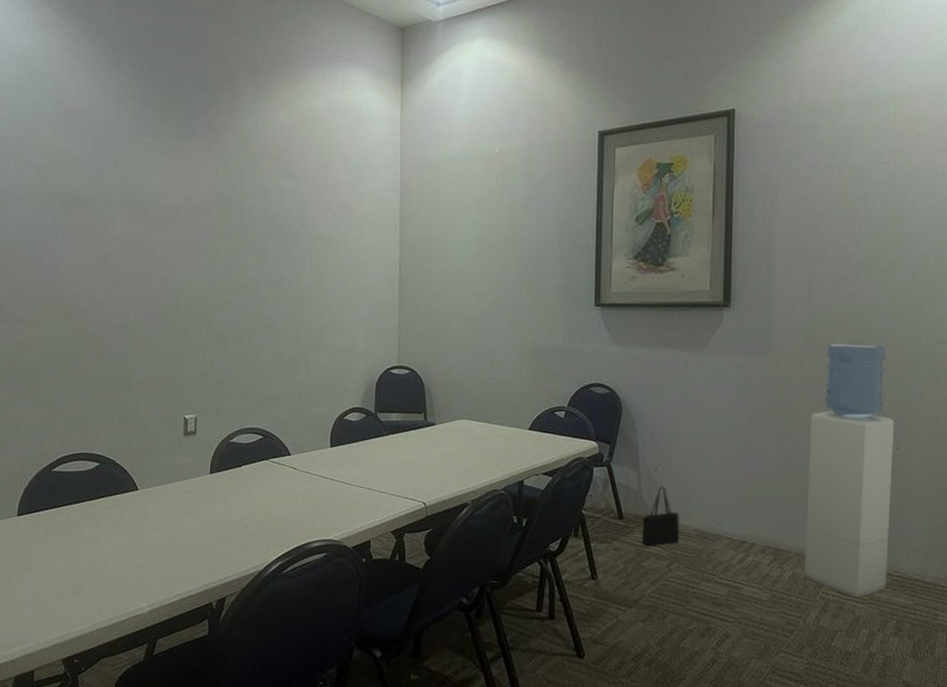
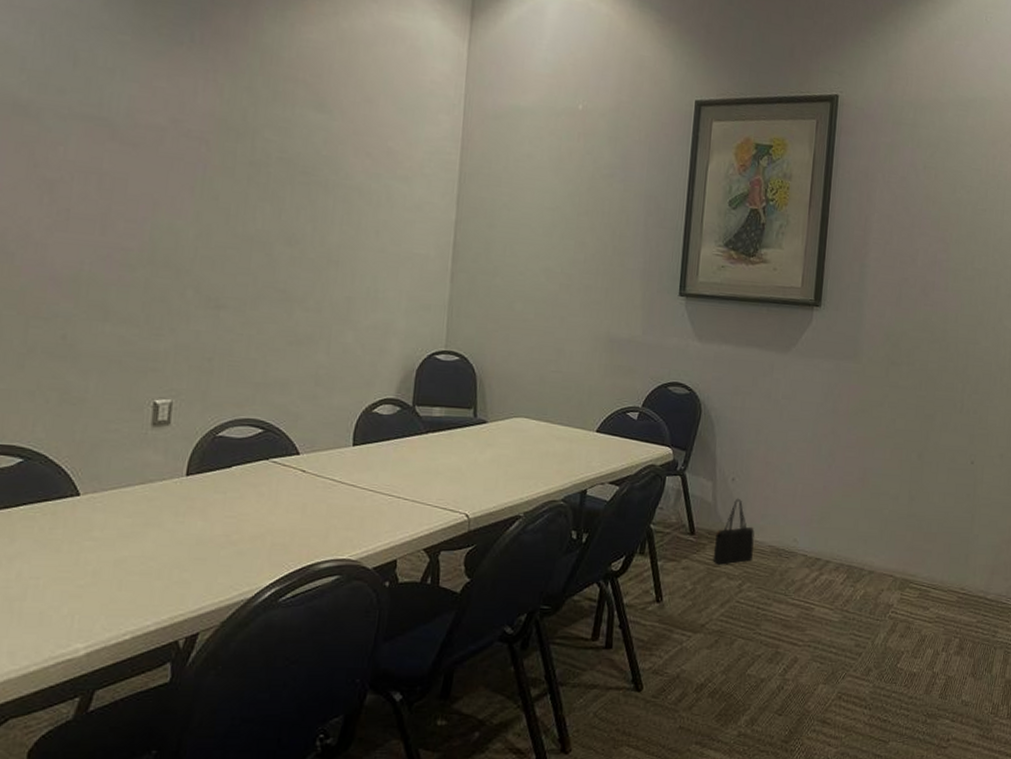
water cooler: present [804,342,895,598] -> none [876,351,971,617]

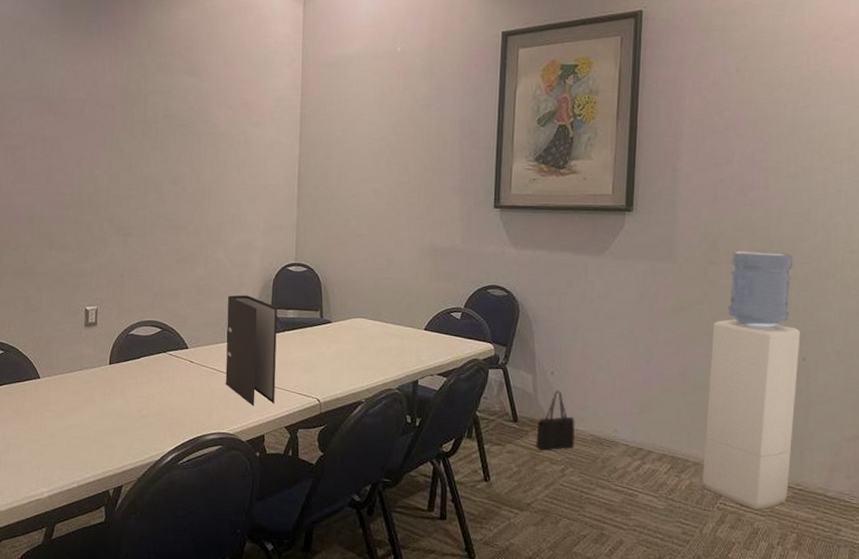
binder: none [348,387,420,525] -> present [225,295,278,406]
water cooler: none [876,351,971,617] -> present [702,249,801,510]

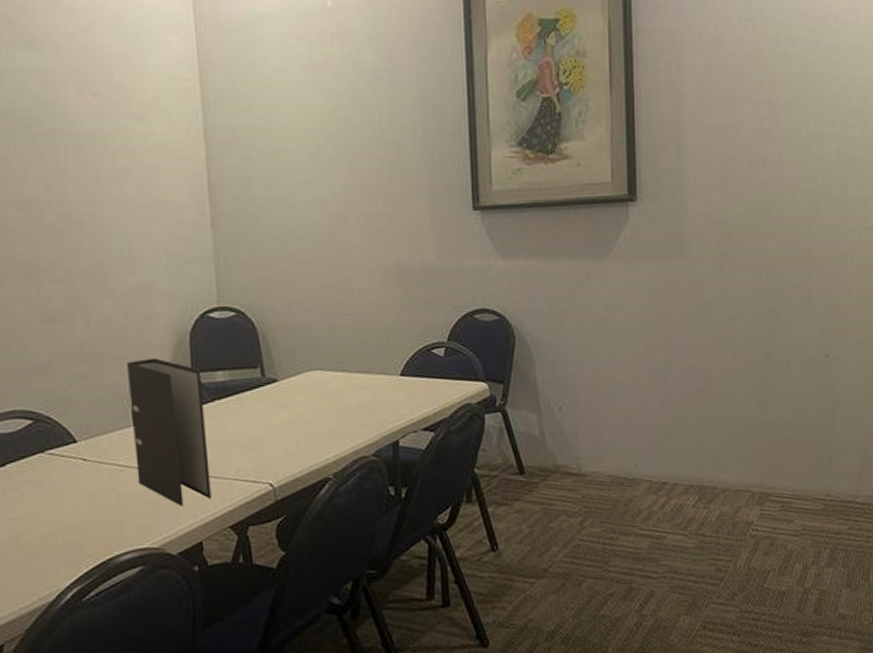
tote bag: present [535,390,575,451] -> none [547,428,592,503]
water cooler: present [702,249,801,510] -> none [732,235,823,531]

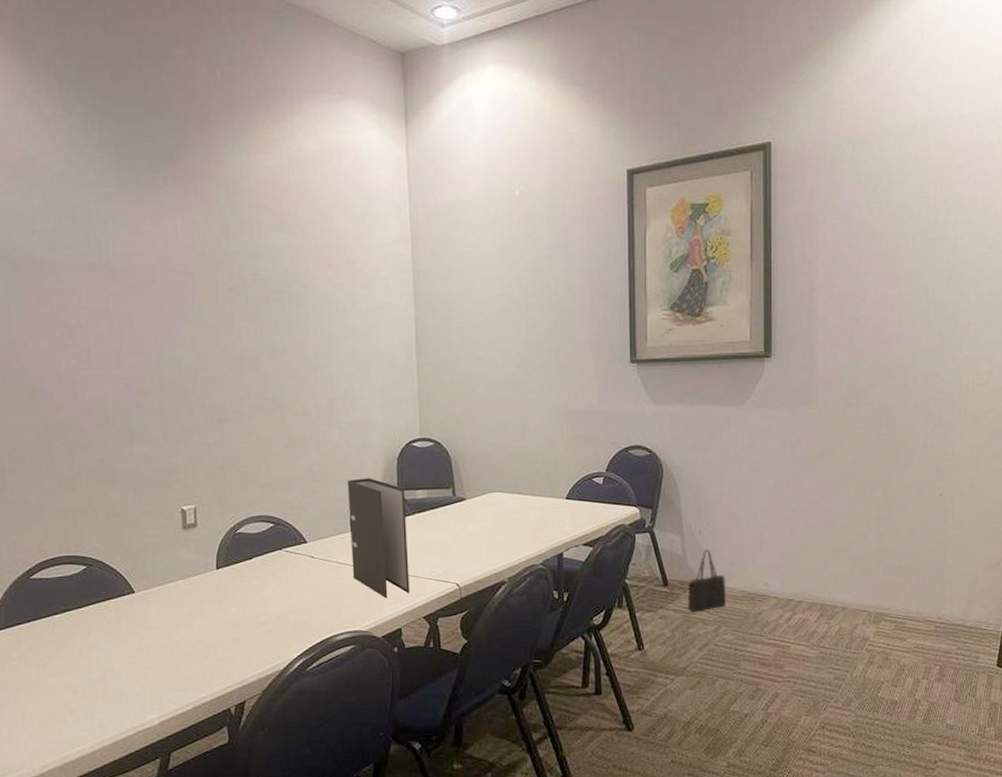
tote bag: none [547,428,592,503] -> present [687,549,726,612]

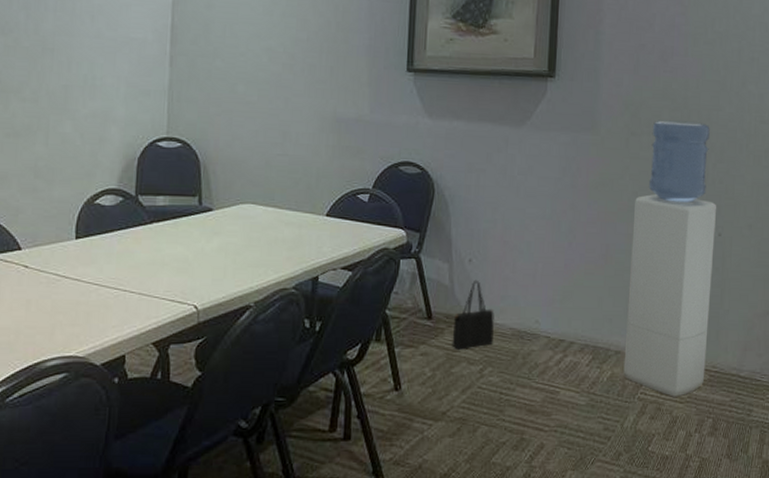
binder: present [347,478,410,599] -> none [72,178,144,320]
water cooler: none [851,388,937,648] -> present [623,119,717,397]

